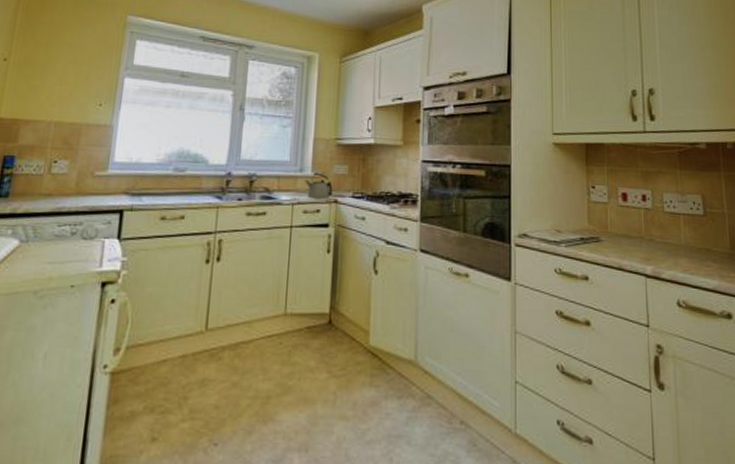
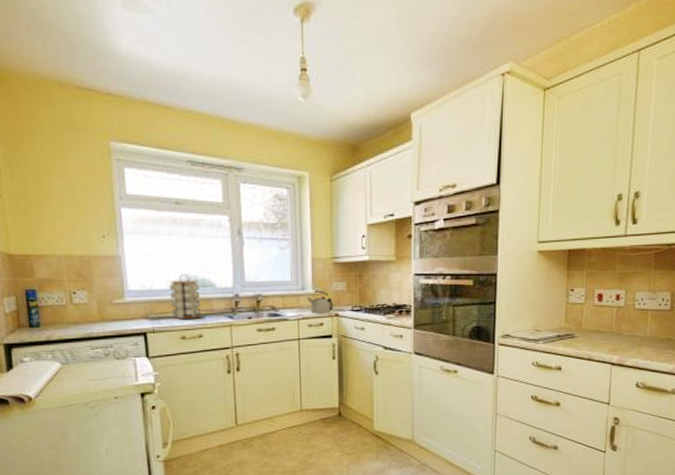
spice rack: none [155,148,191,198] -> present [170,274,201,320]

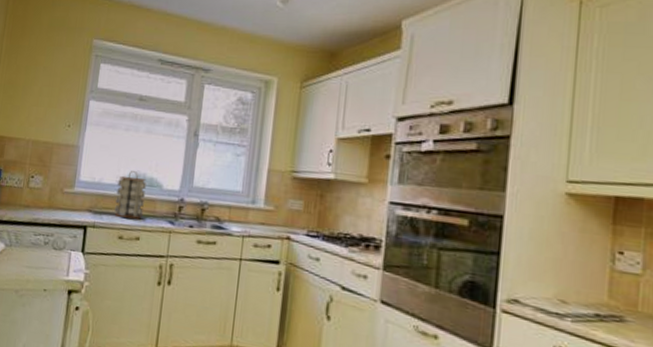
kettle: present [307,290,333,314] -> none [257,205,286,235]

